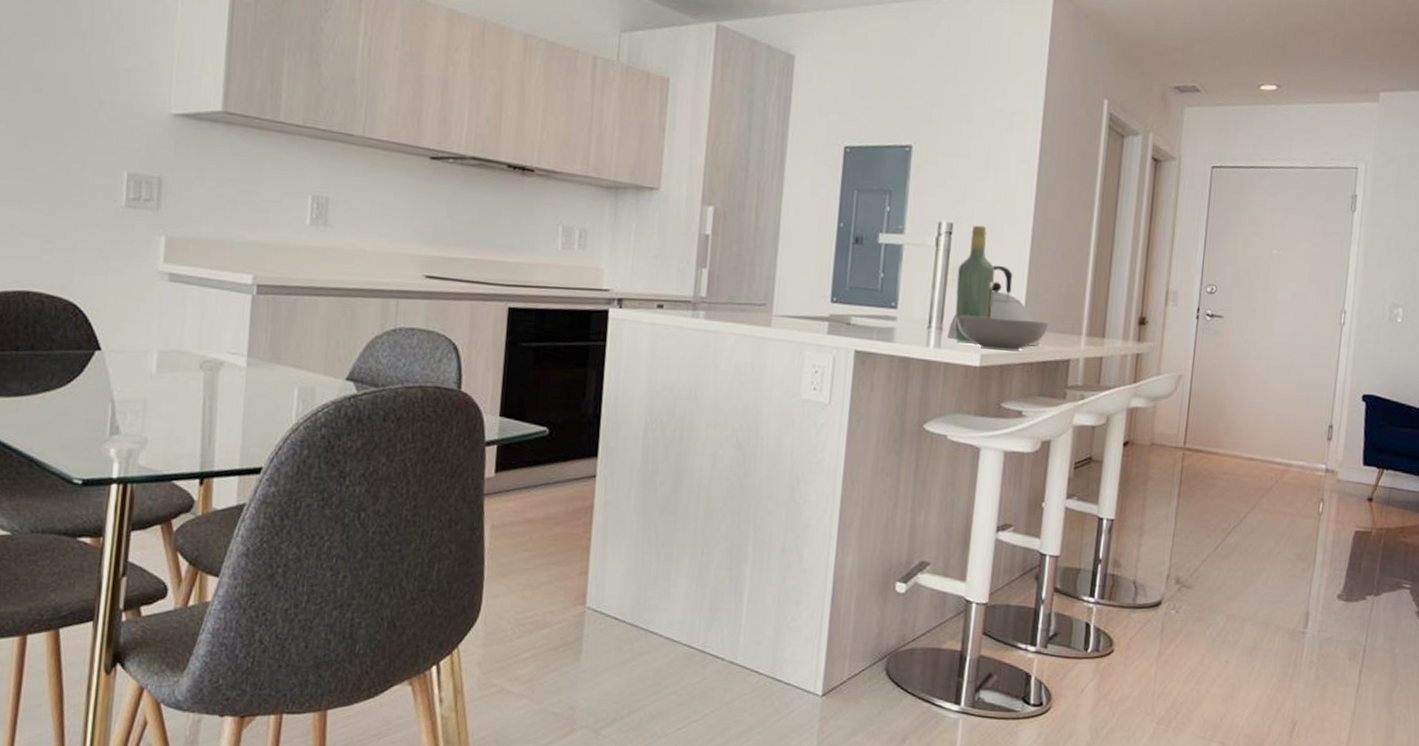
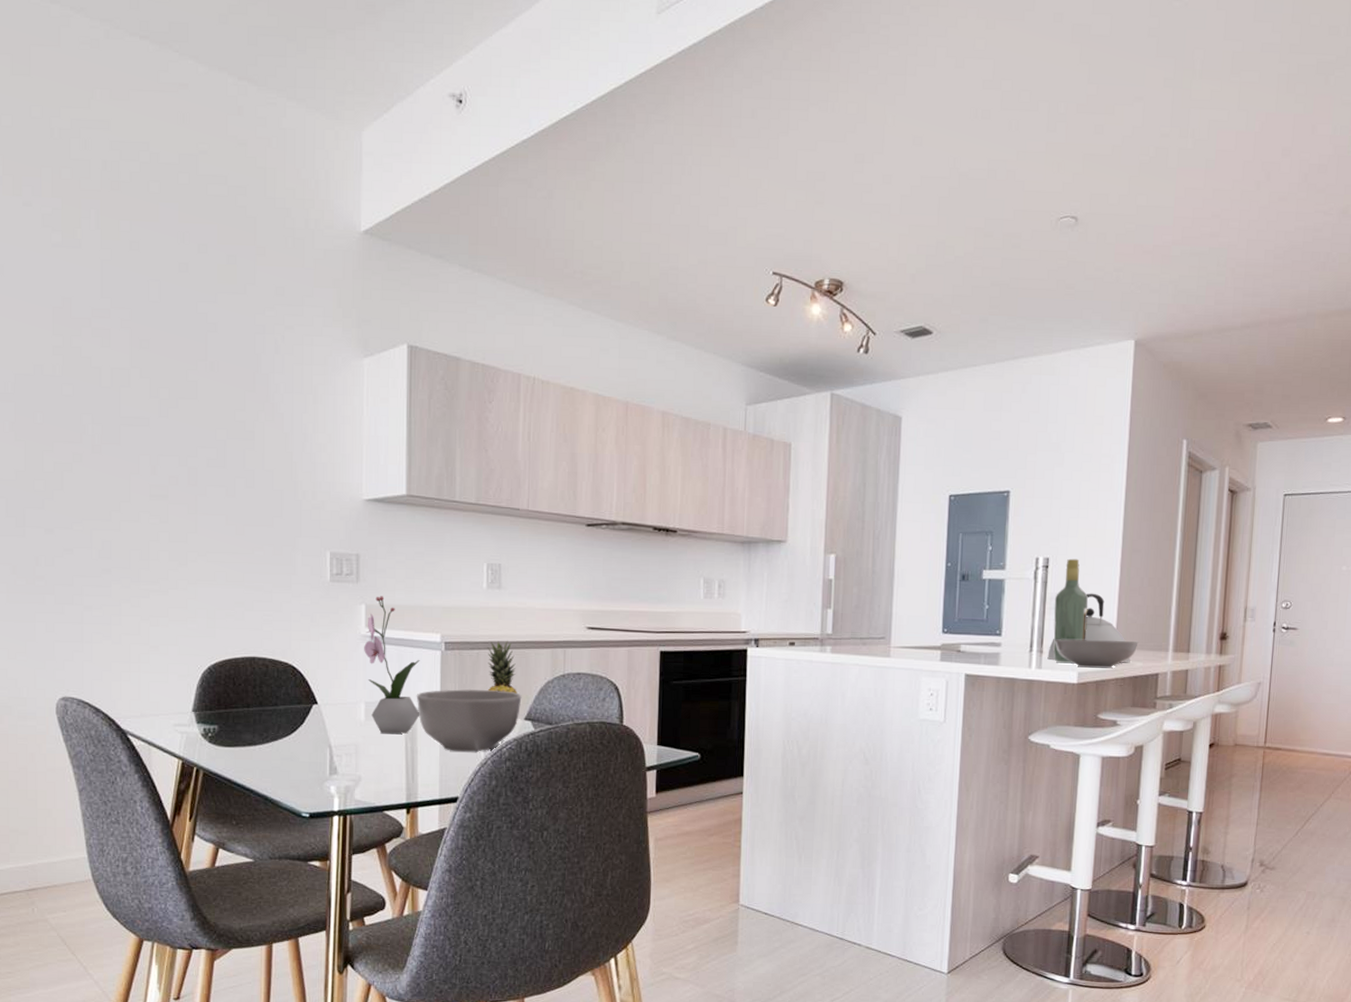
flower arrangement: none [160,227,227,390] -> present [364,596,420,734]
bowl: none [219,340,345,416] -> present [416,689,522,752]
fruit: none [304,287,339,349] -> present [487,641,517,694]

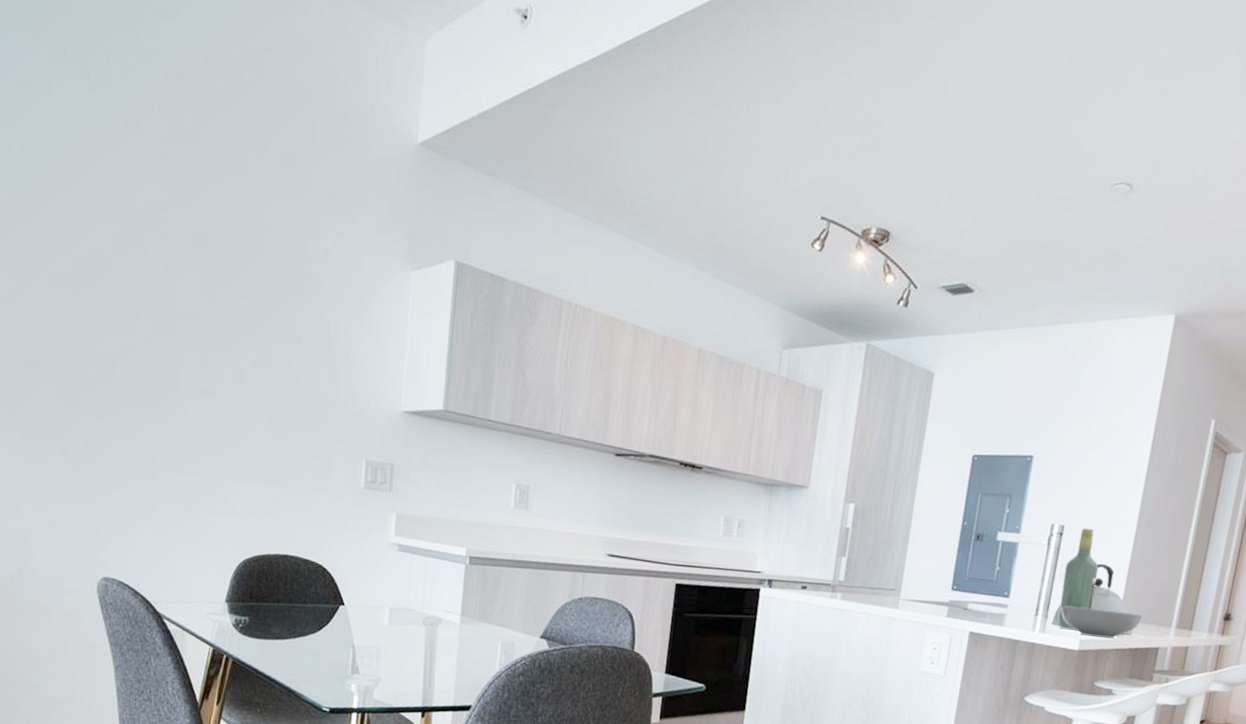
flower arrangement: present [364,596,420,734] -> none [392,506,445,641]
bowl: present [416,689,522,752] -> none [438,602,540,665]
fruit: present [487,641,517,694] -> none [507,560,536,612]

